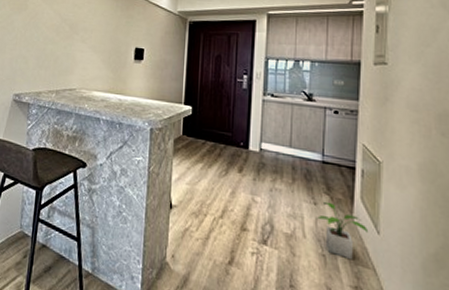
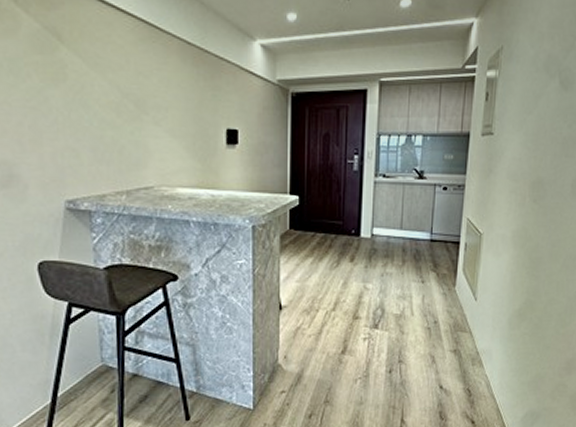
potted plant: present [317,201,367,260] -> none [424,278,467,328]

